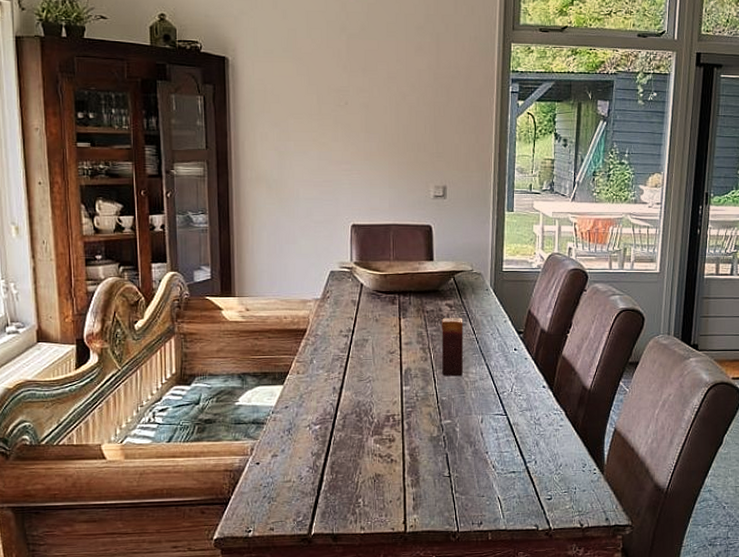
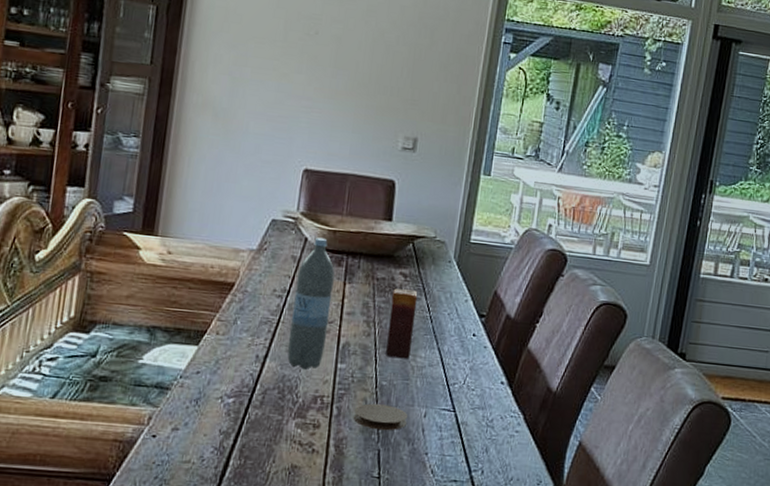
water bottle: none [358,282,391,395] -> present [287,237,335,371]
coaster: none [422,416,468,438] -> present [354,403,408,431]

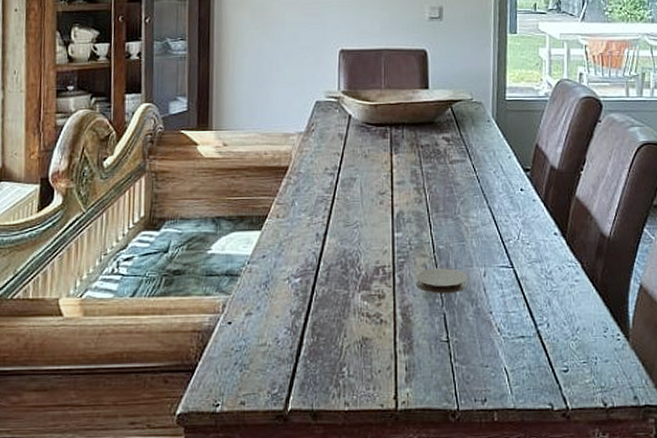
water bottle: present [287,237,335,371] -> none [345,113,381,243]
candle: present [386,288,418,359] -> none [438,153,463,221]

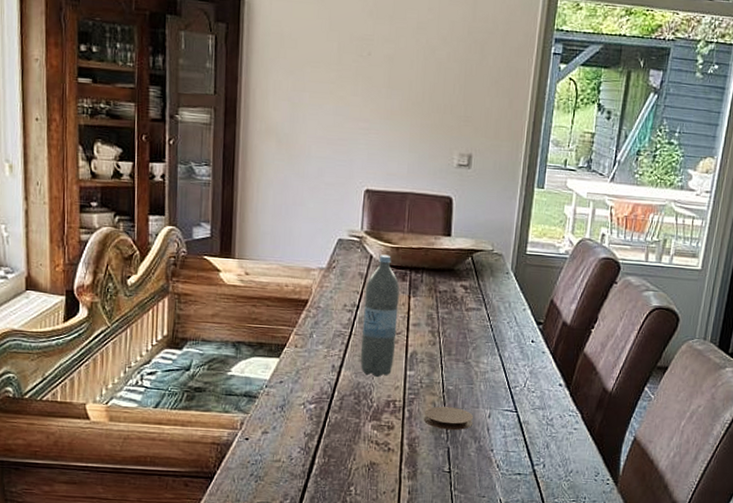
water bottle: none [345,113,381,243] -> present [360,254,400,378]

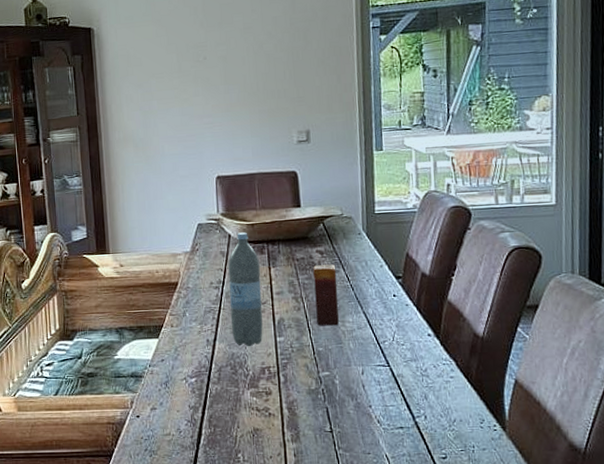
coaster: present [424,406,474,431] -> none [299,368,348,391]
candle: none [451,300,479,366] -> present [313,264,340,326]

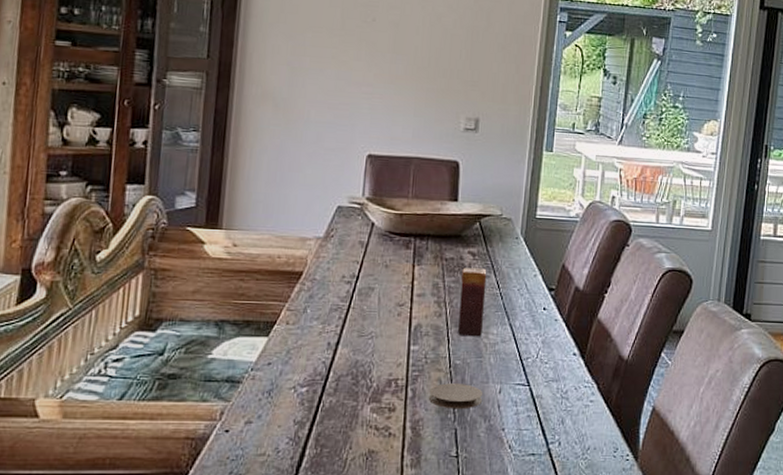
water bottle: present [228,232,263,347] -> none [359,221,403,355]
coaster: none [299,368,348,391] -> present [429,383,483,409]

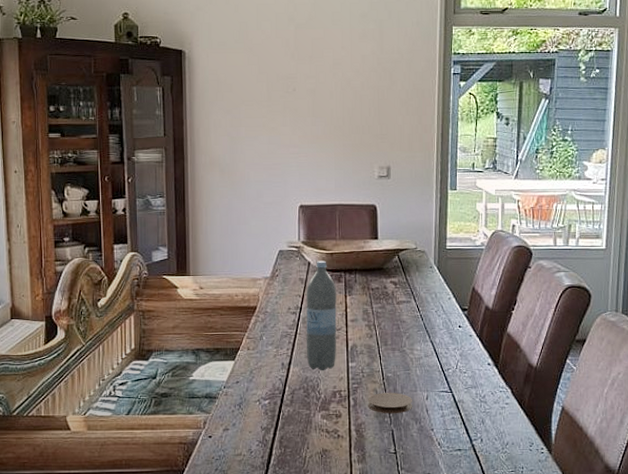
water bottle: none [359,221,403,355] -> present [306,260,337,371]
candle: present [458,268,487,337] -> none [387,295,409,353]

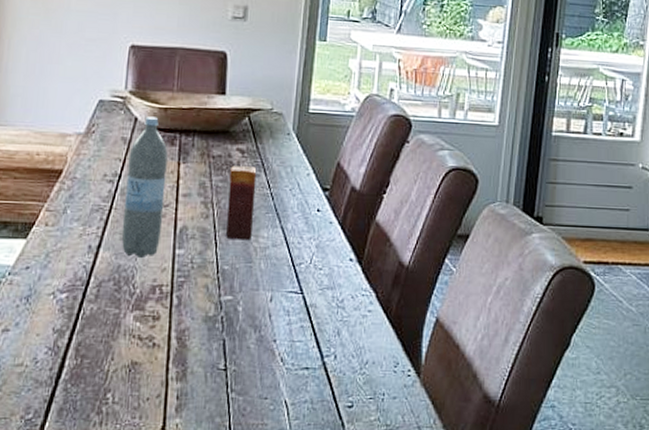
coaster: present [368,393,413,414] -> none [196,290,253,319]
candle: none [387,295,409,353] -> present [226,166,257,241]

